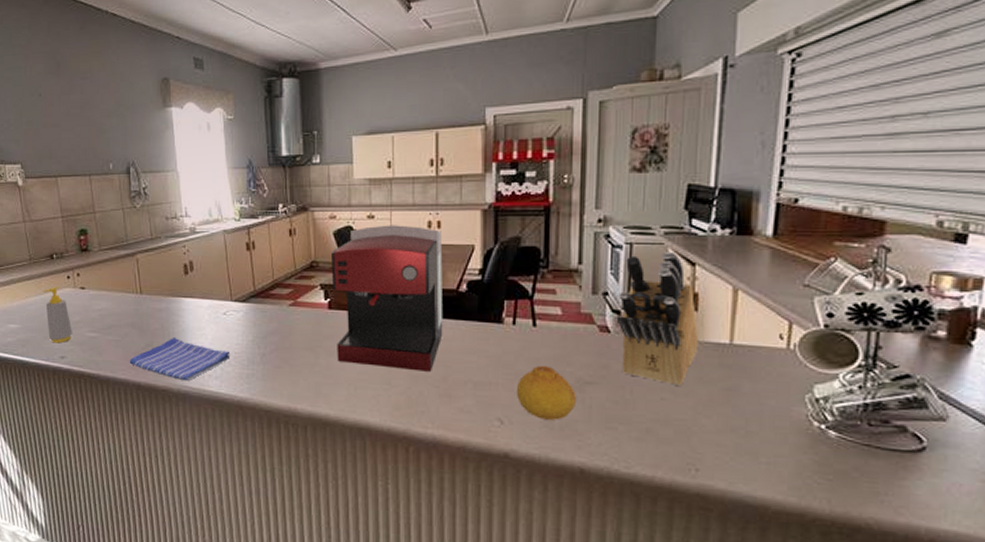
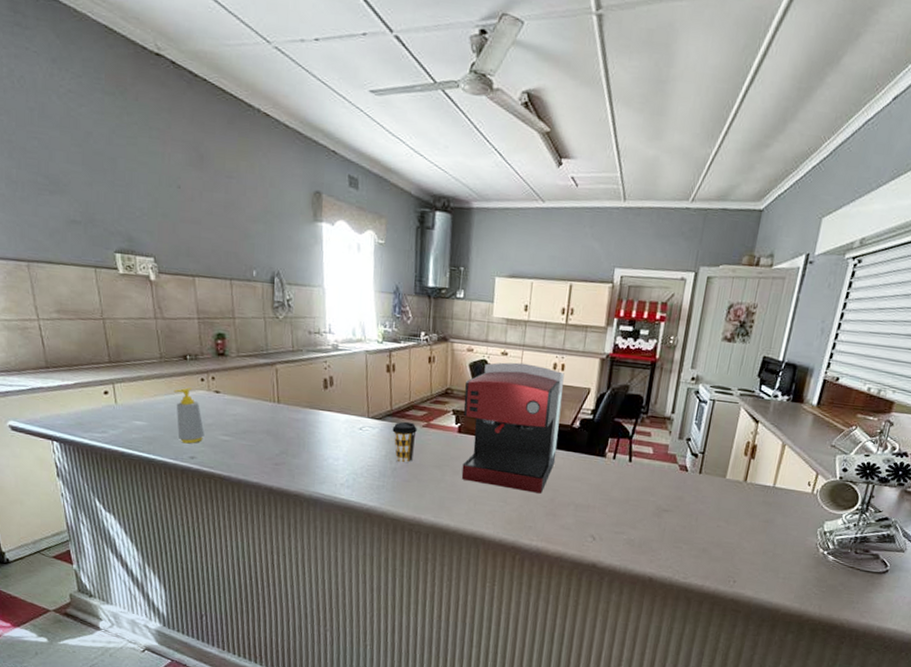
dish towel: present [129,336,231,380] -> none [262,446,364,488]
coffee cup: none [257,301,283,348] -> present [392,421,417,463]
fruit: present [517,365,577,420] -> none [609,494,655,539]
knife block: present [616,251,699,386] -> none [692,409,754,517]

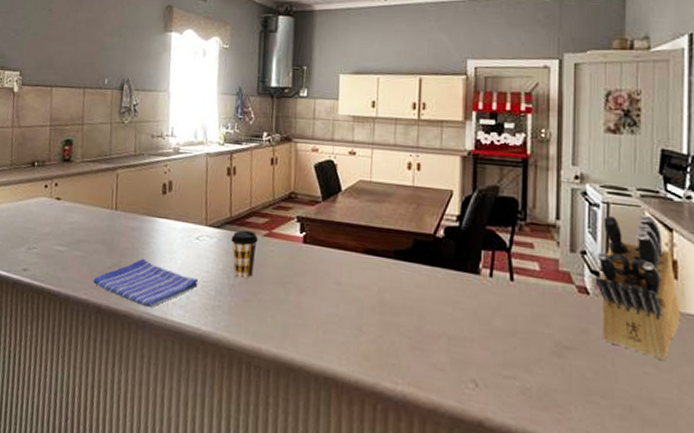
soap bottle: present [173,387,205,444] -> none [15,194,41,255]
dish towel: none [262,446,364,488] -> present [93,258,199,307]
coffee maker: present [461,362,564,494] -> none [307,162,421,321]
knife block: none [692,409,754,517] -> present [595,214,681,360]

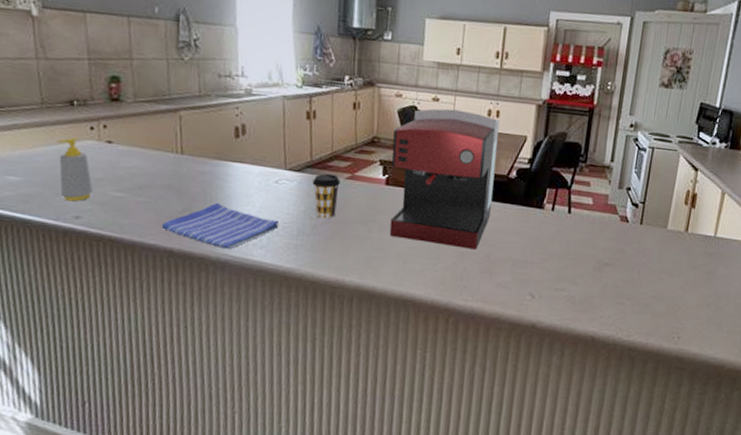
soap bottle: none [15,194,41,255] -> present [56,137,93,202]
coffee maker: none [307,162,421,321] -> present [389,108,500,250]
knife block: present [595,214,681,360] -> none [633,157,694,269]

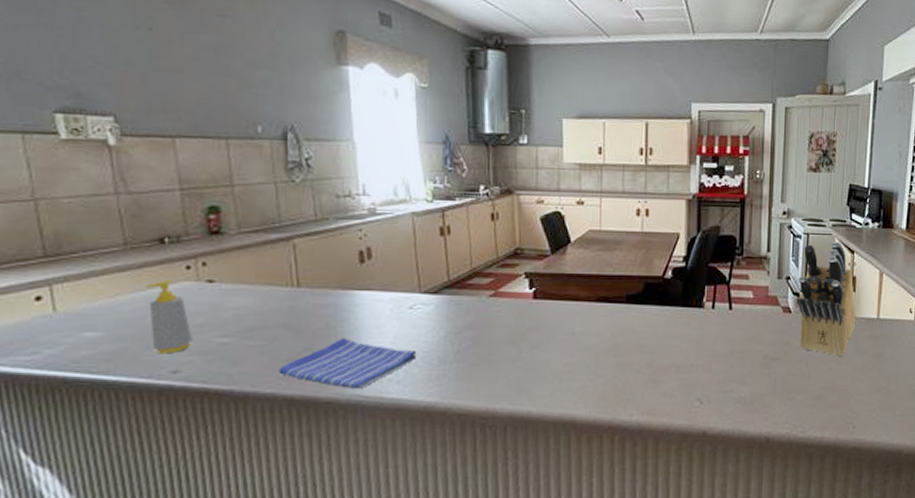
coffee cup: present [312,173,340,220] -> none [452,292,483,343]
coffee maker: present [389,108,500,250] -> none [537,211,650,359]
knife block: none [633,157,694,269] -> present [796,241,856,356]

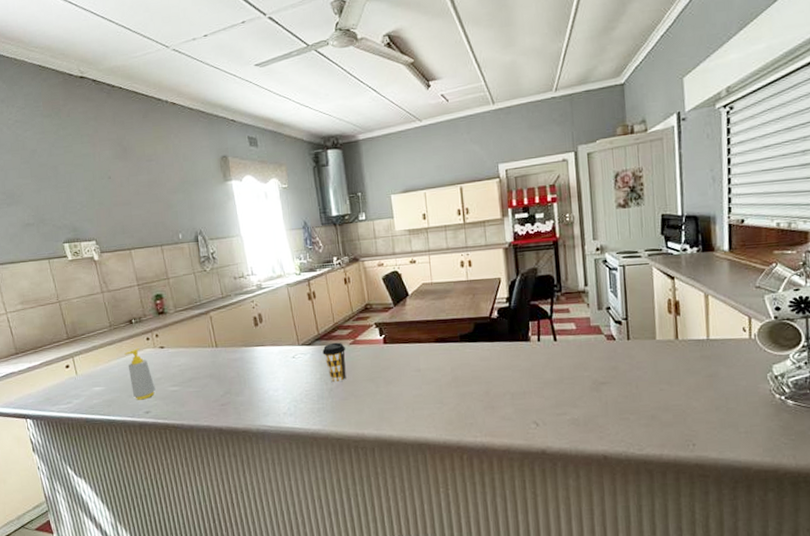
dish towel: present [278,337,417,388] -> none [210,382,302,420]
coffee cup: none [452,292,483,343] -> present [322,342,346,383]
knife block: present [796,241,856,356] -> none [618,269,684,378]

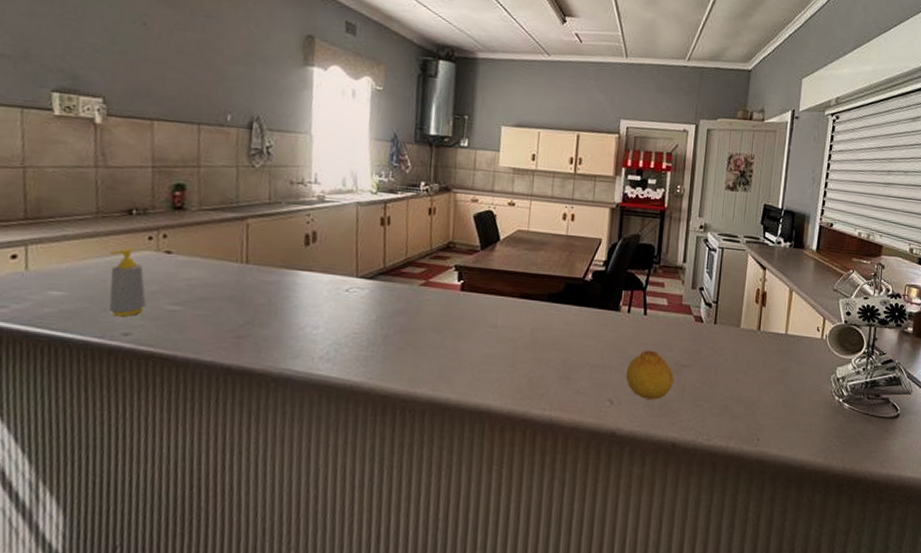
coffee cup: present [322,342,346,383] -> none [385,280,414,328]
fruit: none [546,372,596,418] -> present [626,350,674,400]

